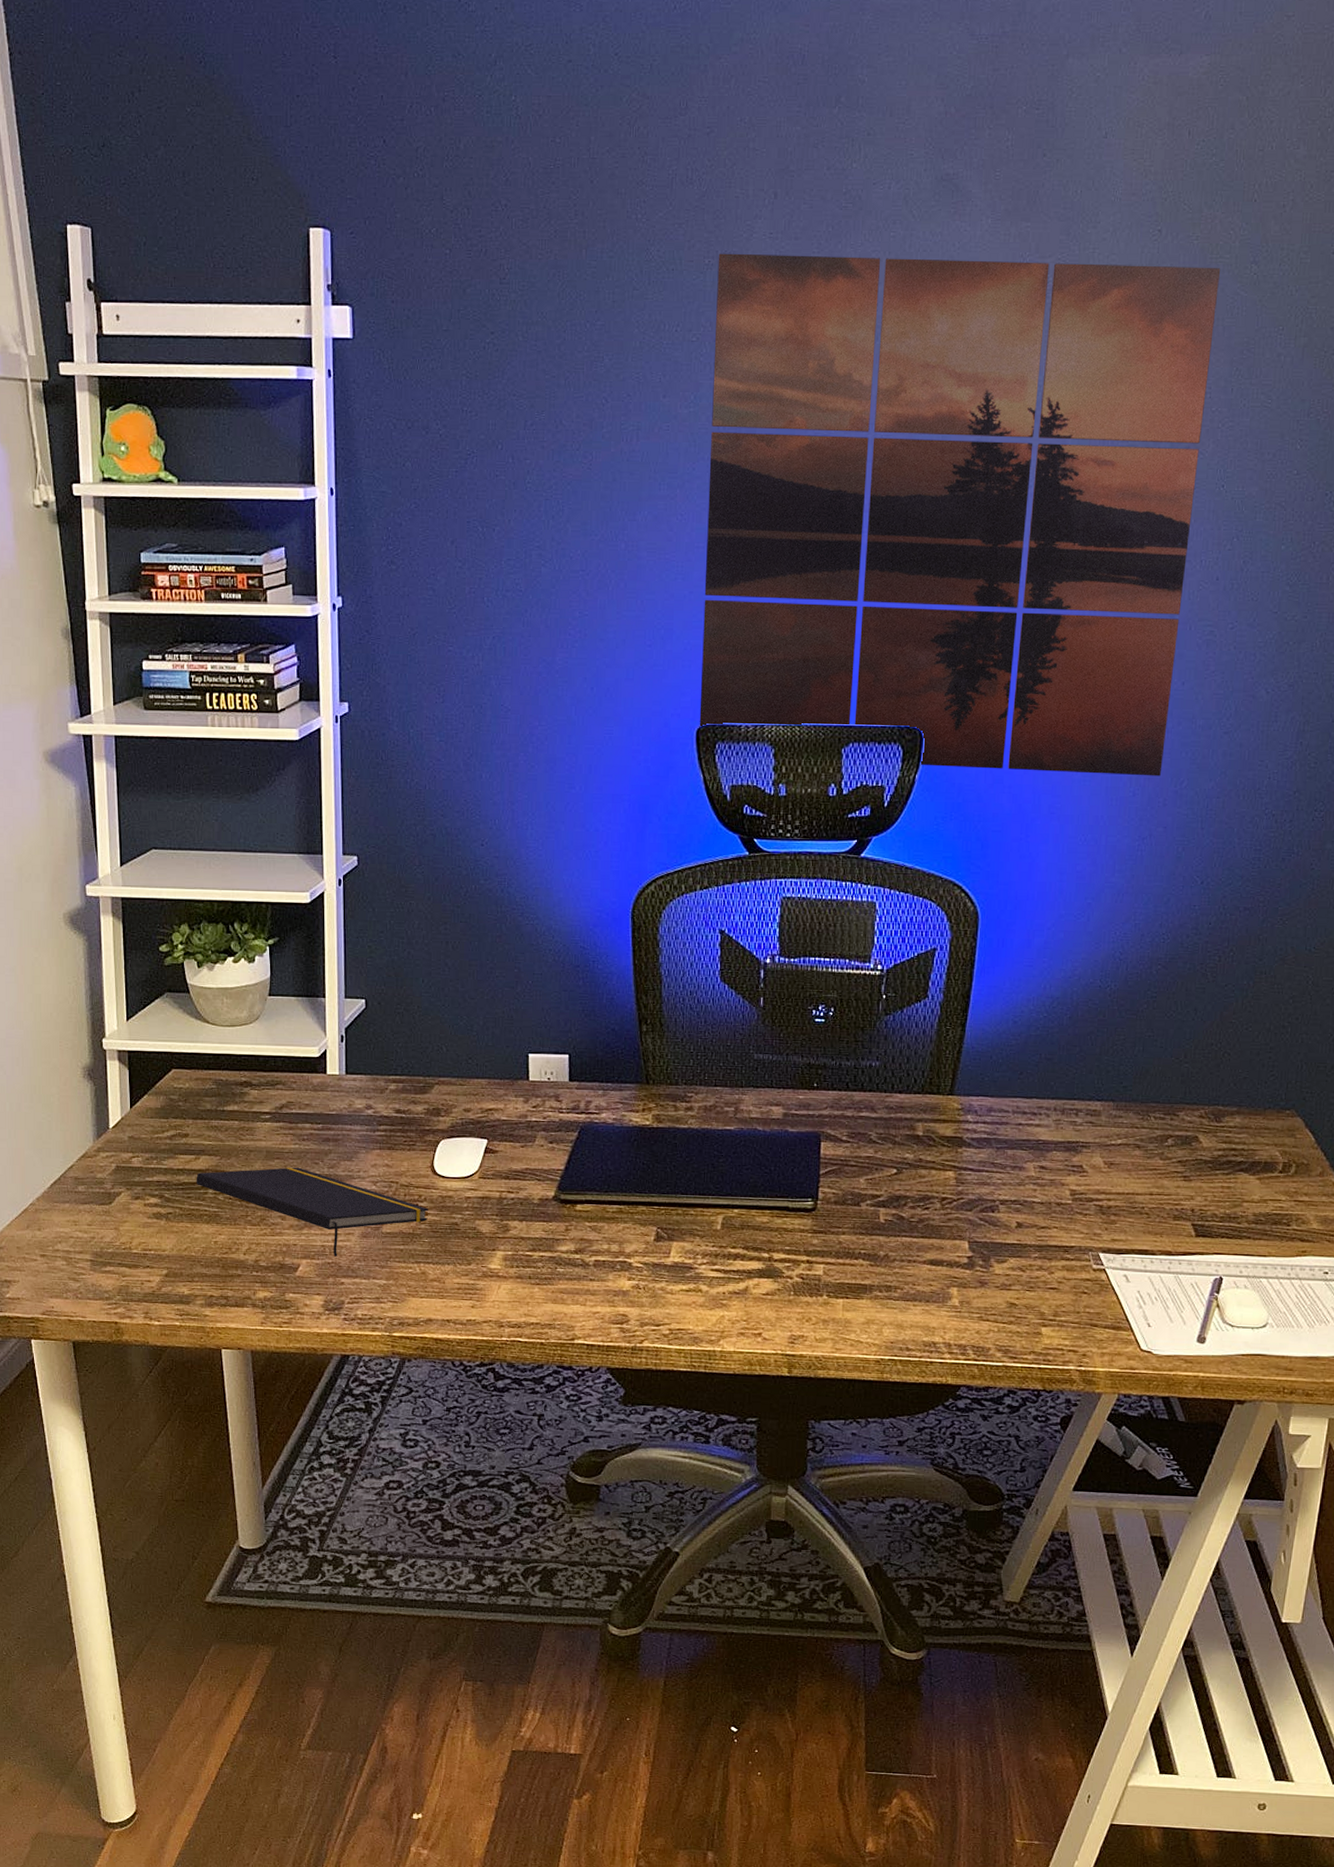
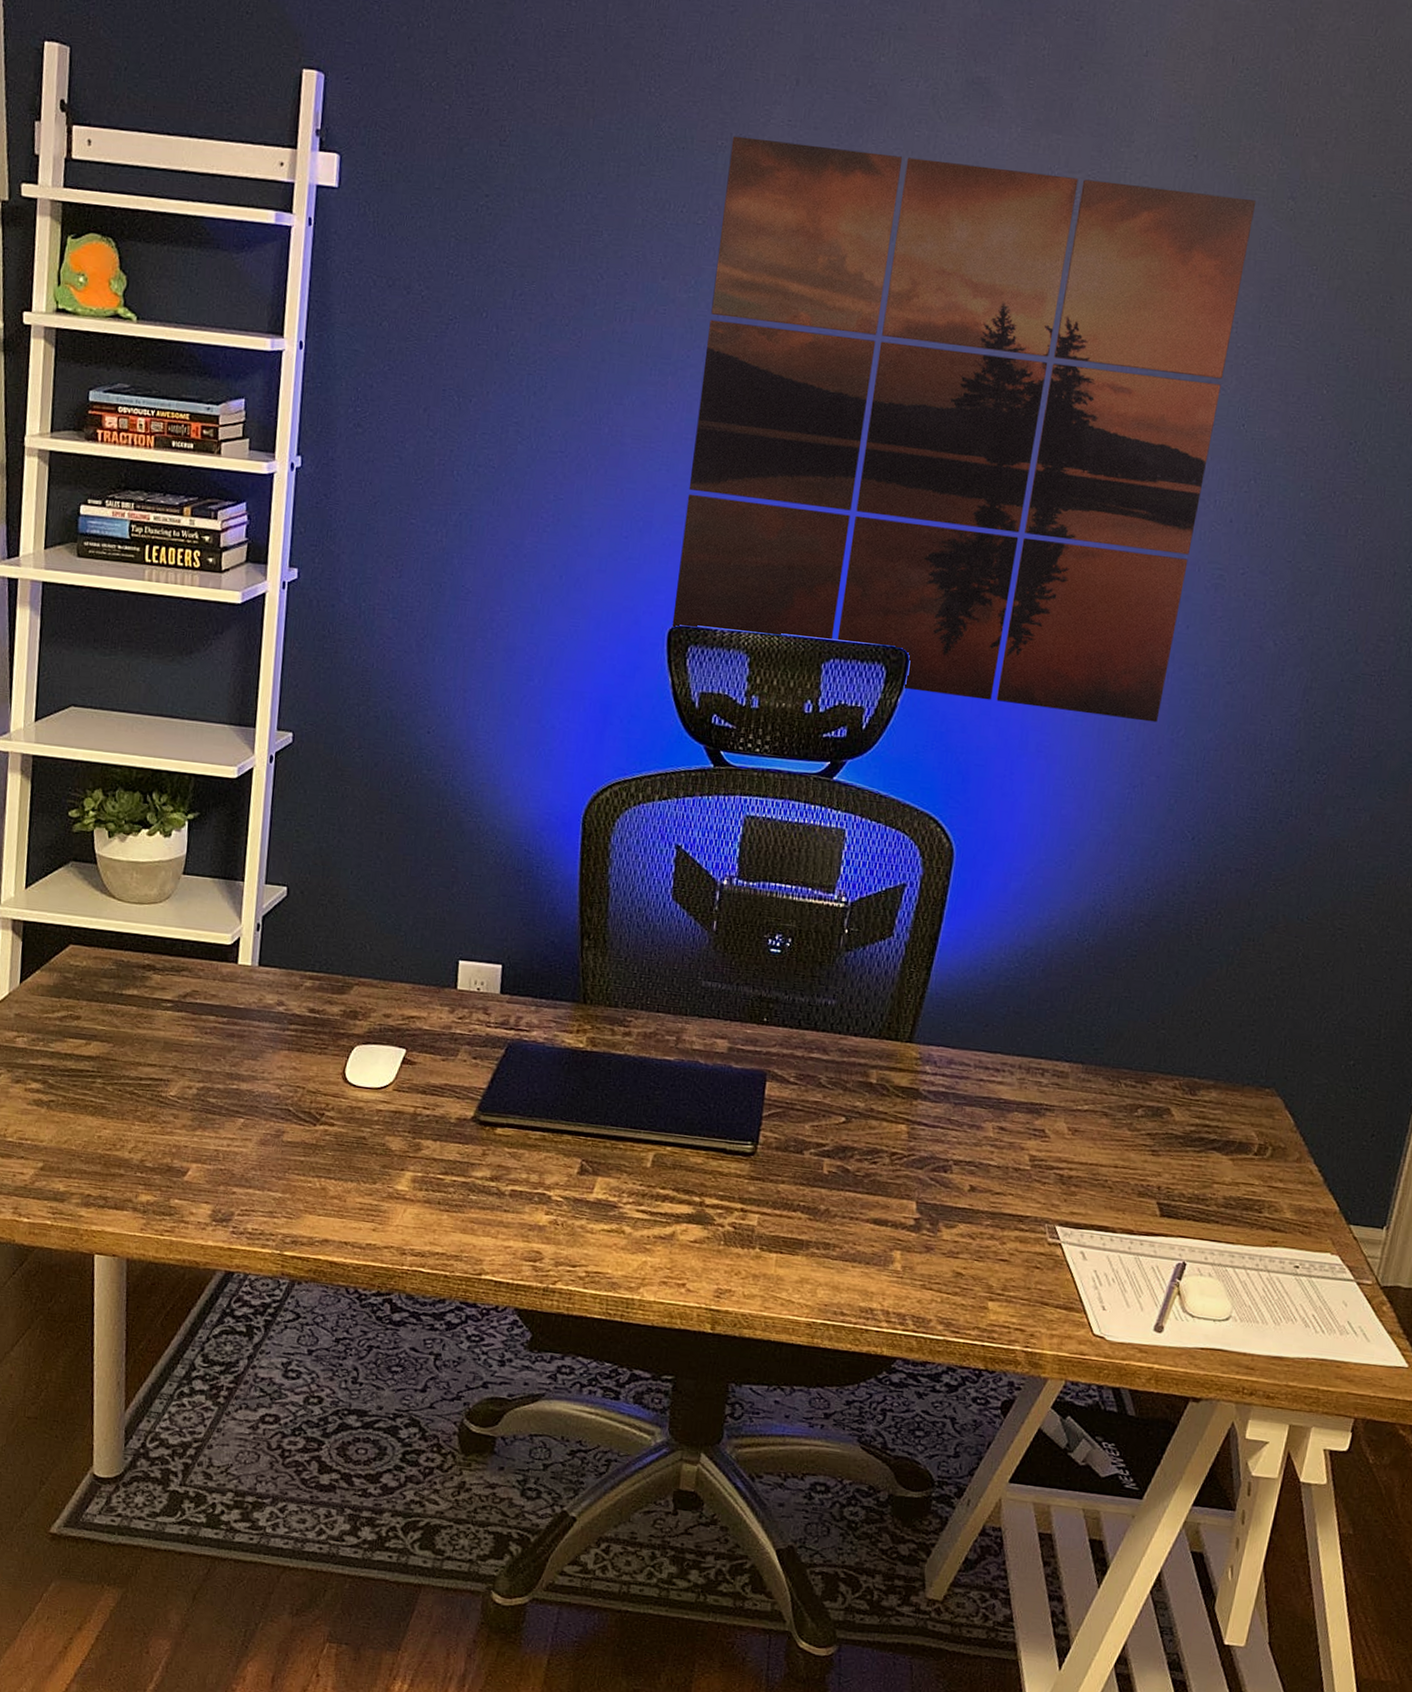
notepad: present [196,1167,429,1257] -> none [84,1059,336,1163]

